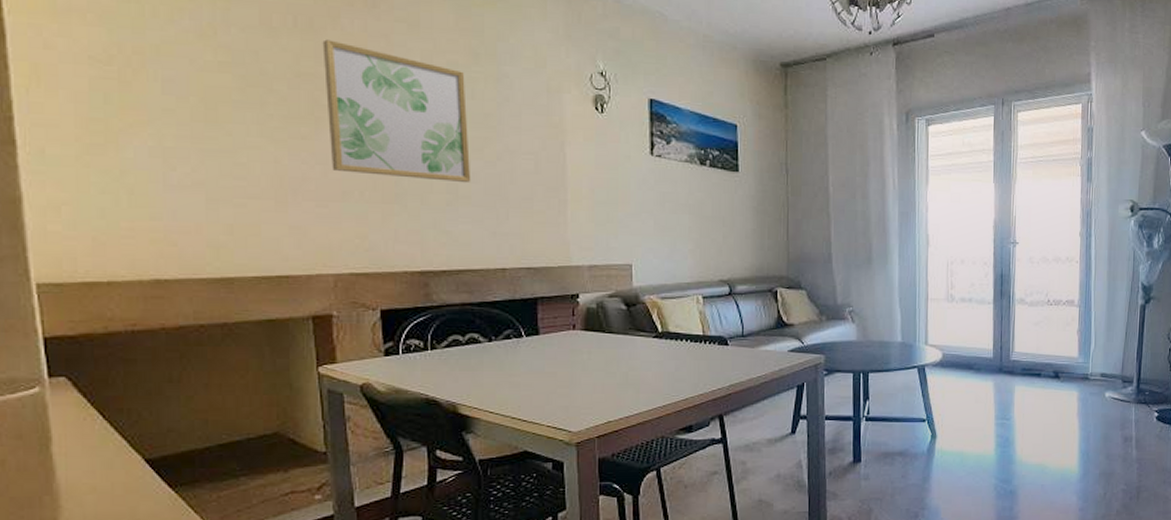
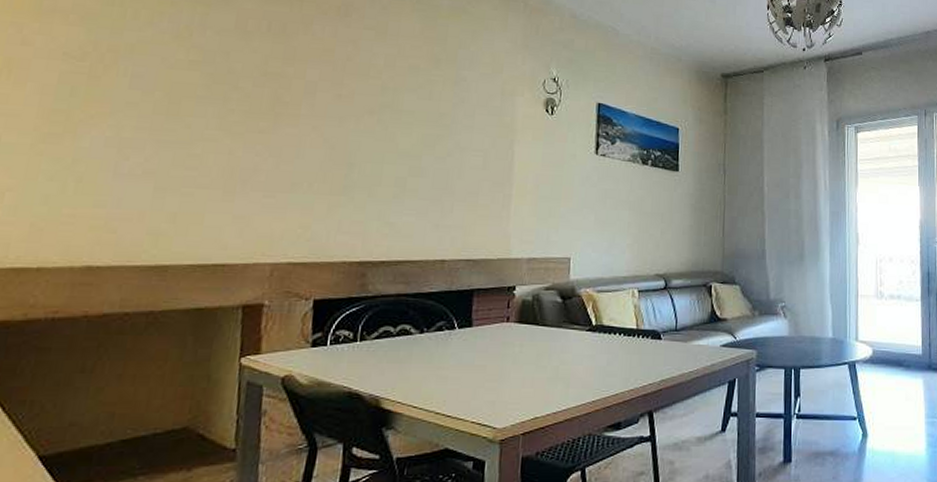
wall art: present [322,39,471,183] -> none [284,43,425,177]

